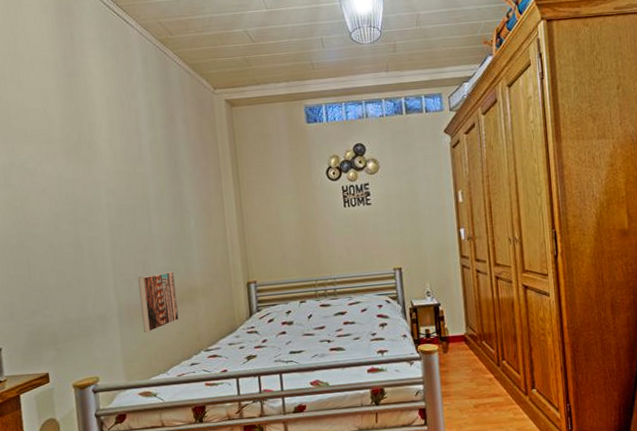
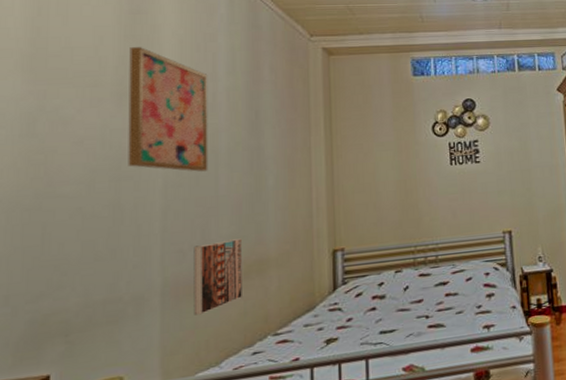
wall art: none [70,107,142,215] -> present [128,47,208,172]

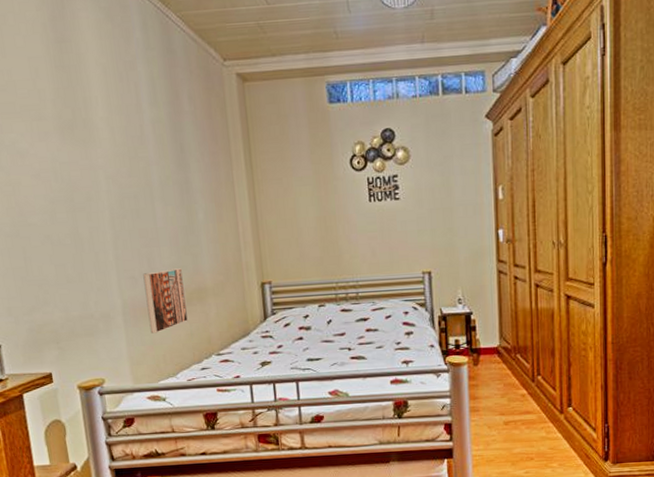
wall art: present [128,47,208,172] -> none [61,78,146,205]

